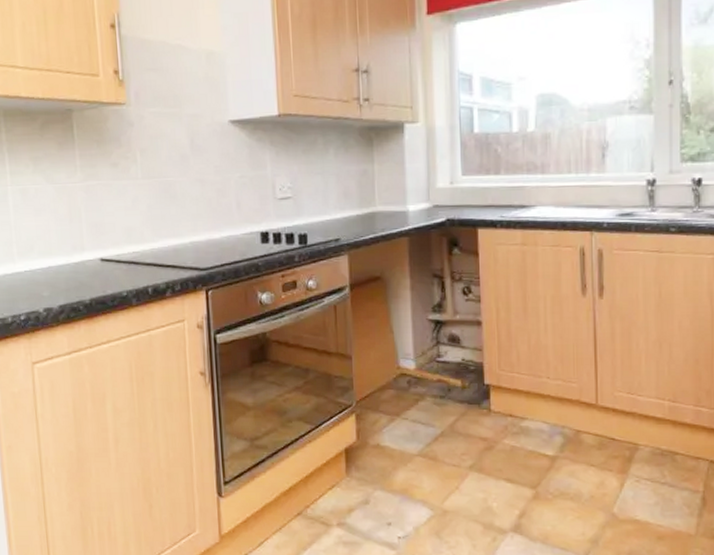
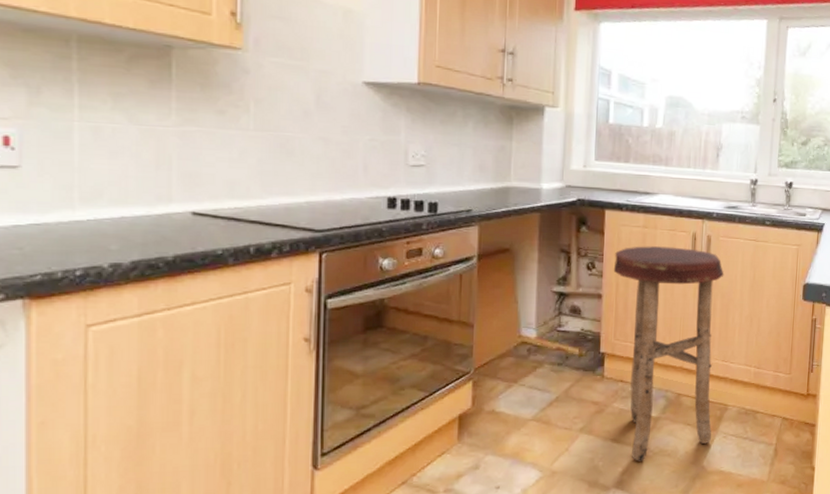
stool: none [491,264,622,504] -> present [613,246,724,462]

